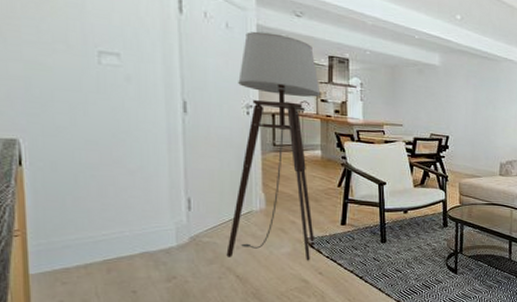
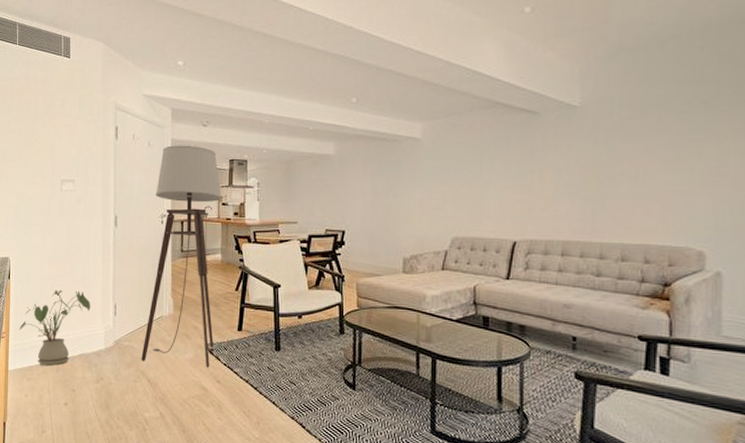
house plant: none [42,180,154,267] -> present [19,289,91,366]

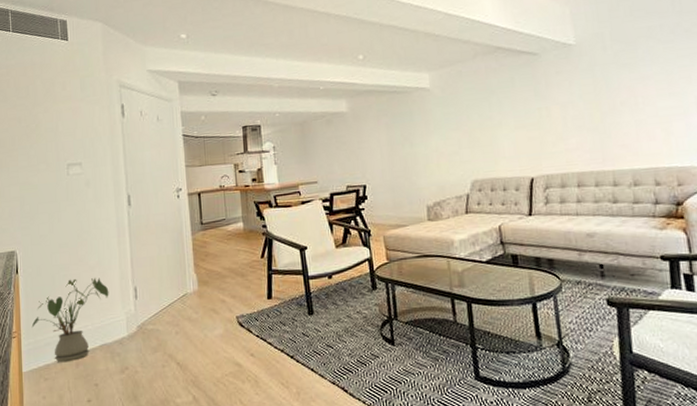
floor lamp: present [141,145,222,368] -> none [167,116,244,344]

